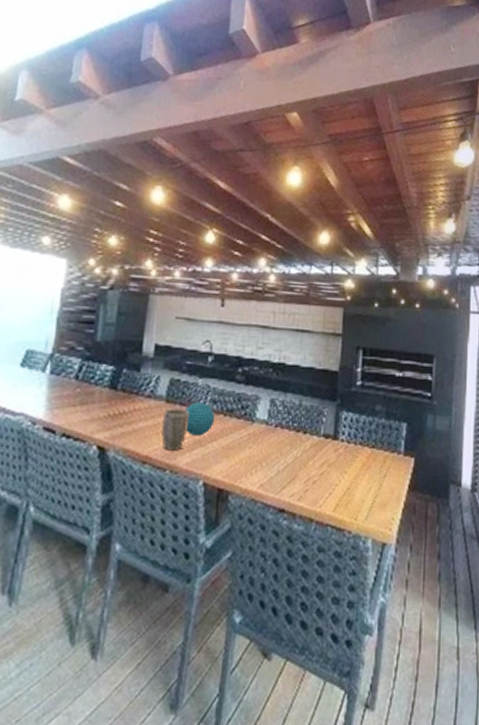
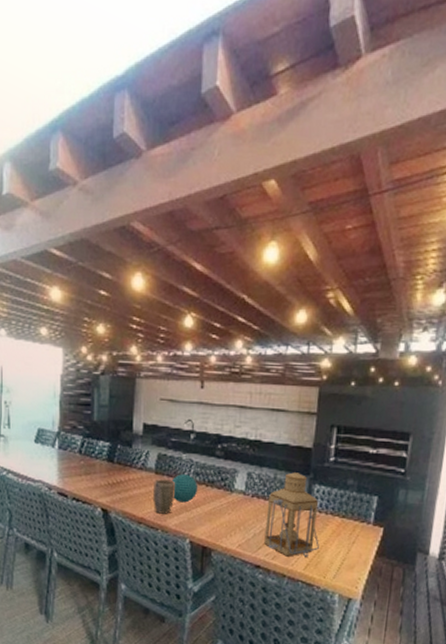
lantern: none [289,398,349,497] -> present [264,472,319,557]

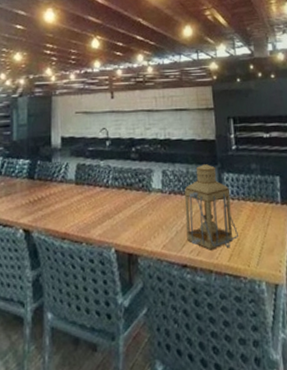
plant pot: present [153,479,175,514] -> none [75,188,96,226]
decorative ball: present [172,474,199,503] -> none [93,181,118,210]

